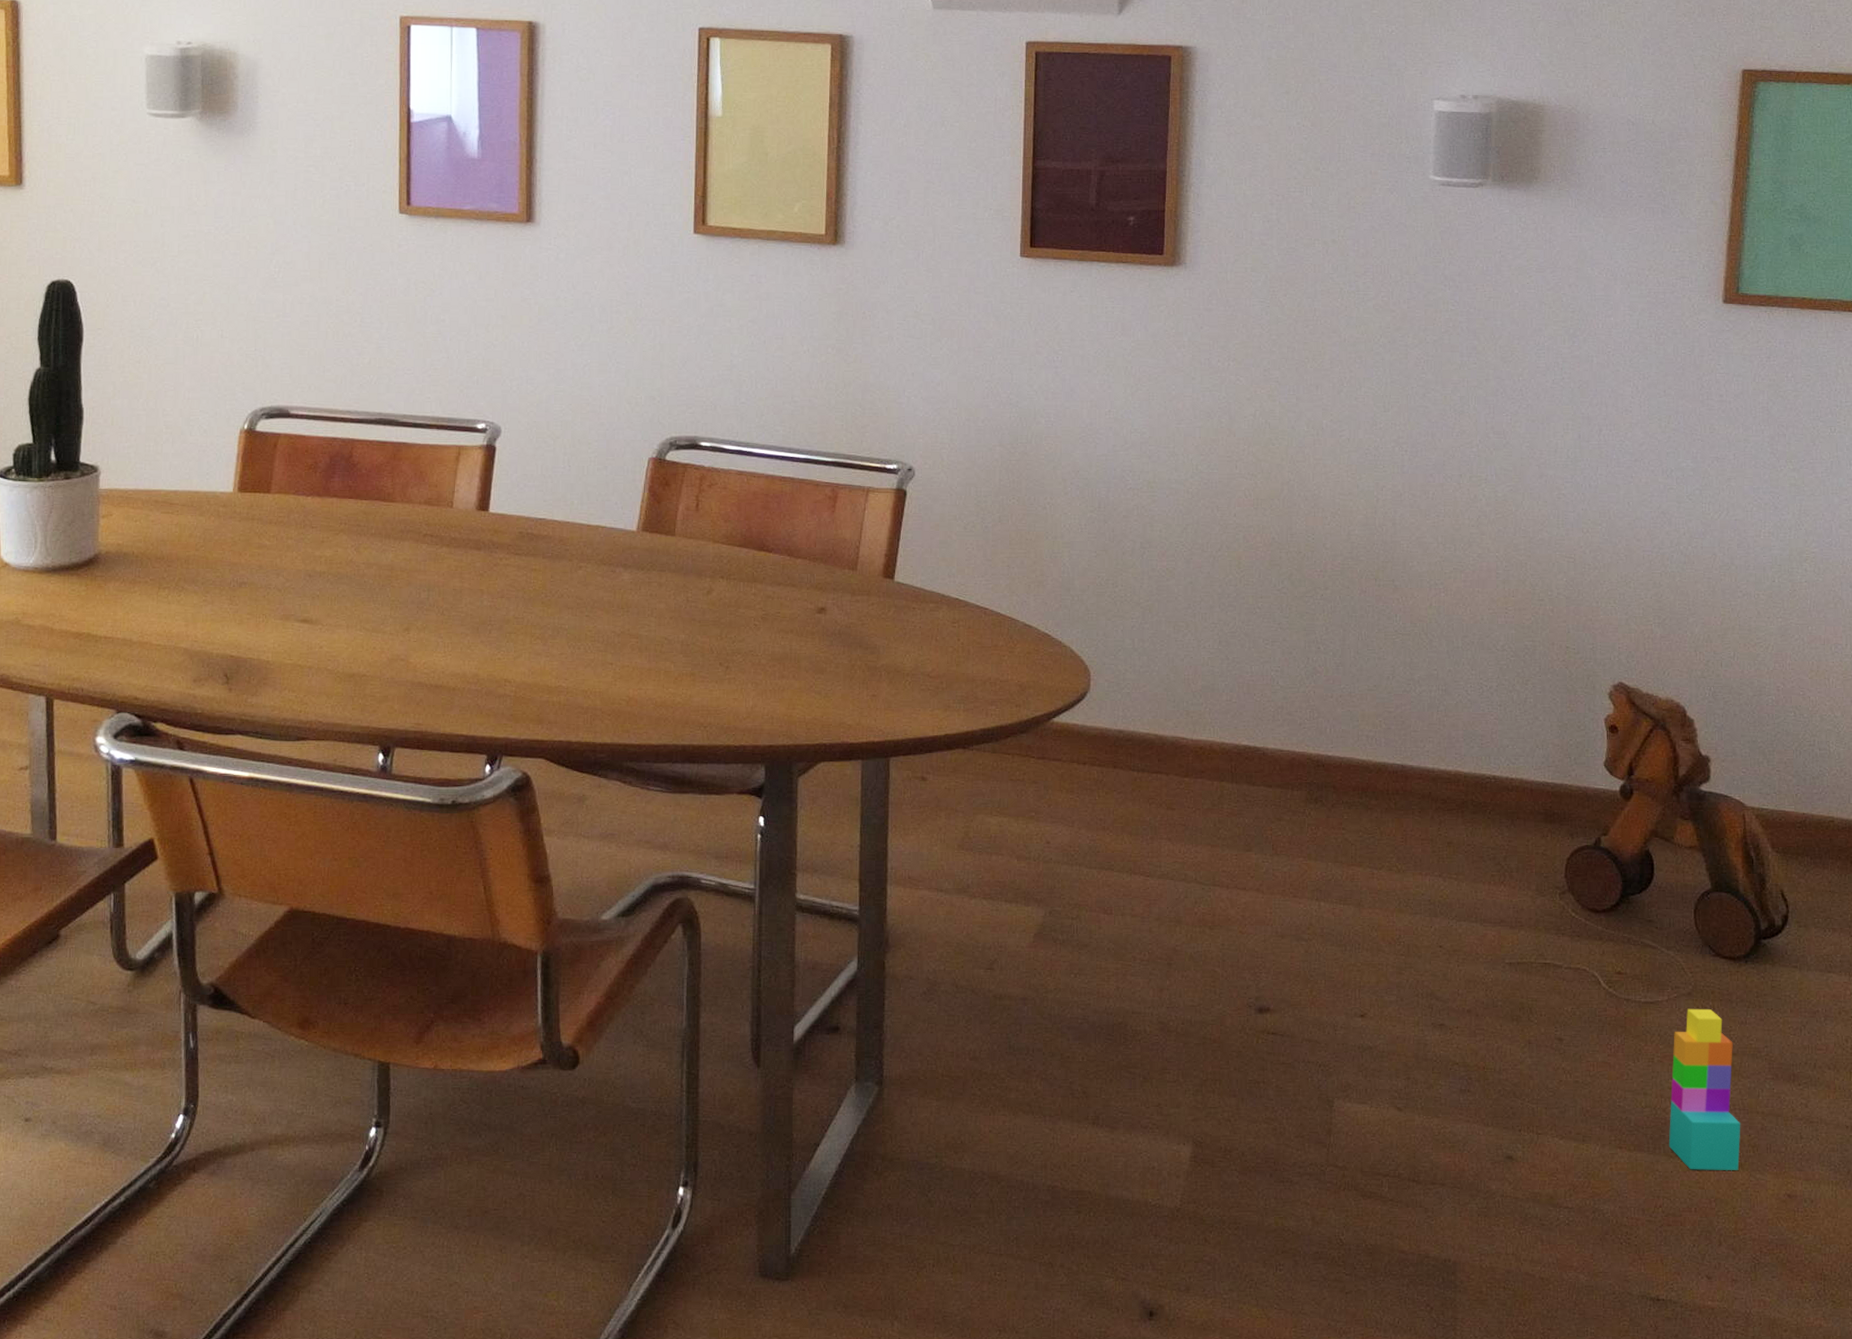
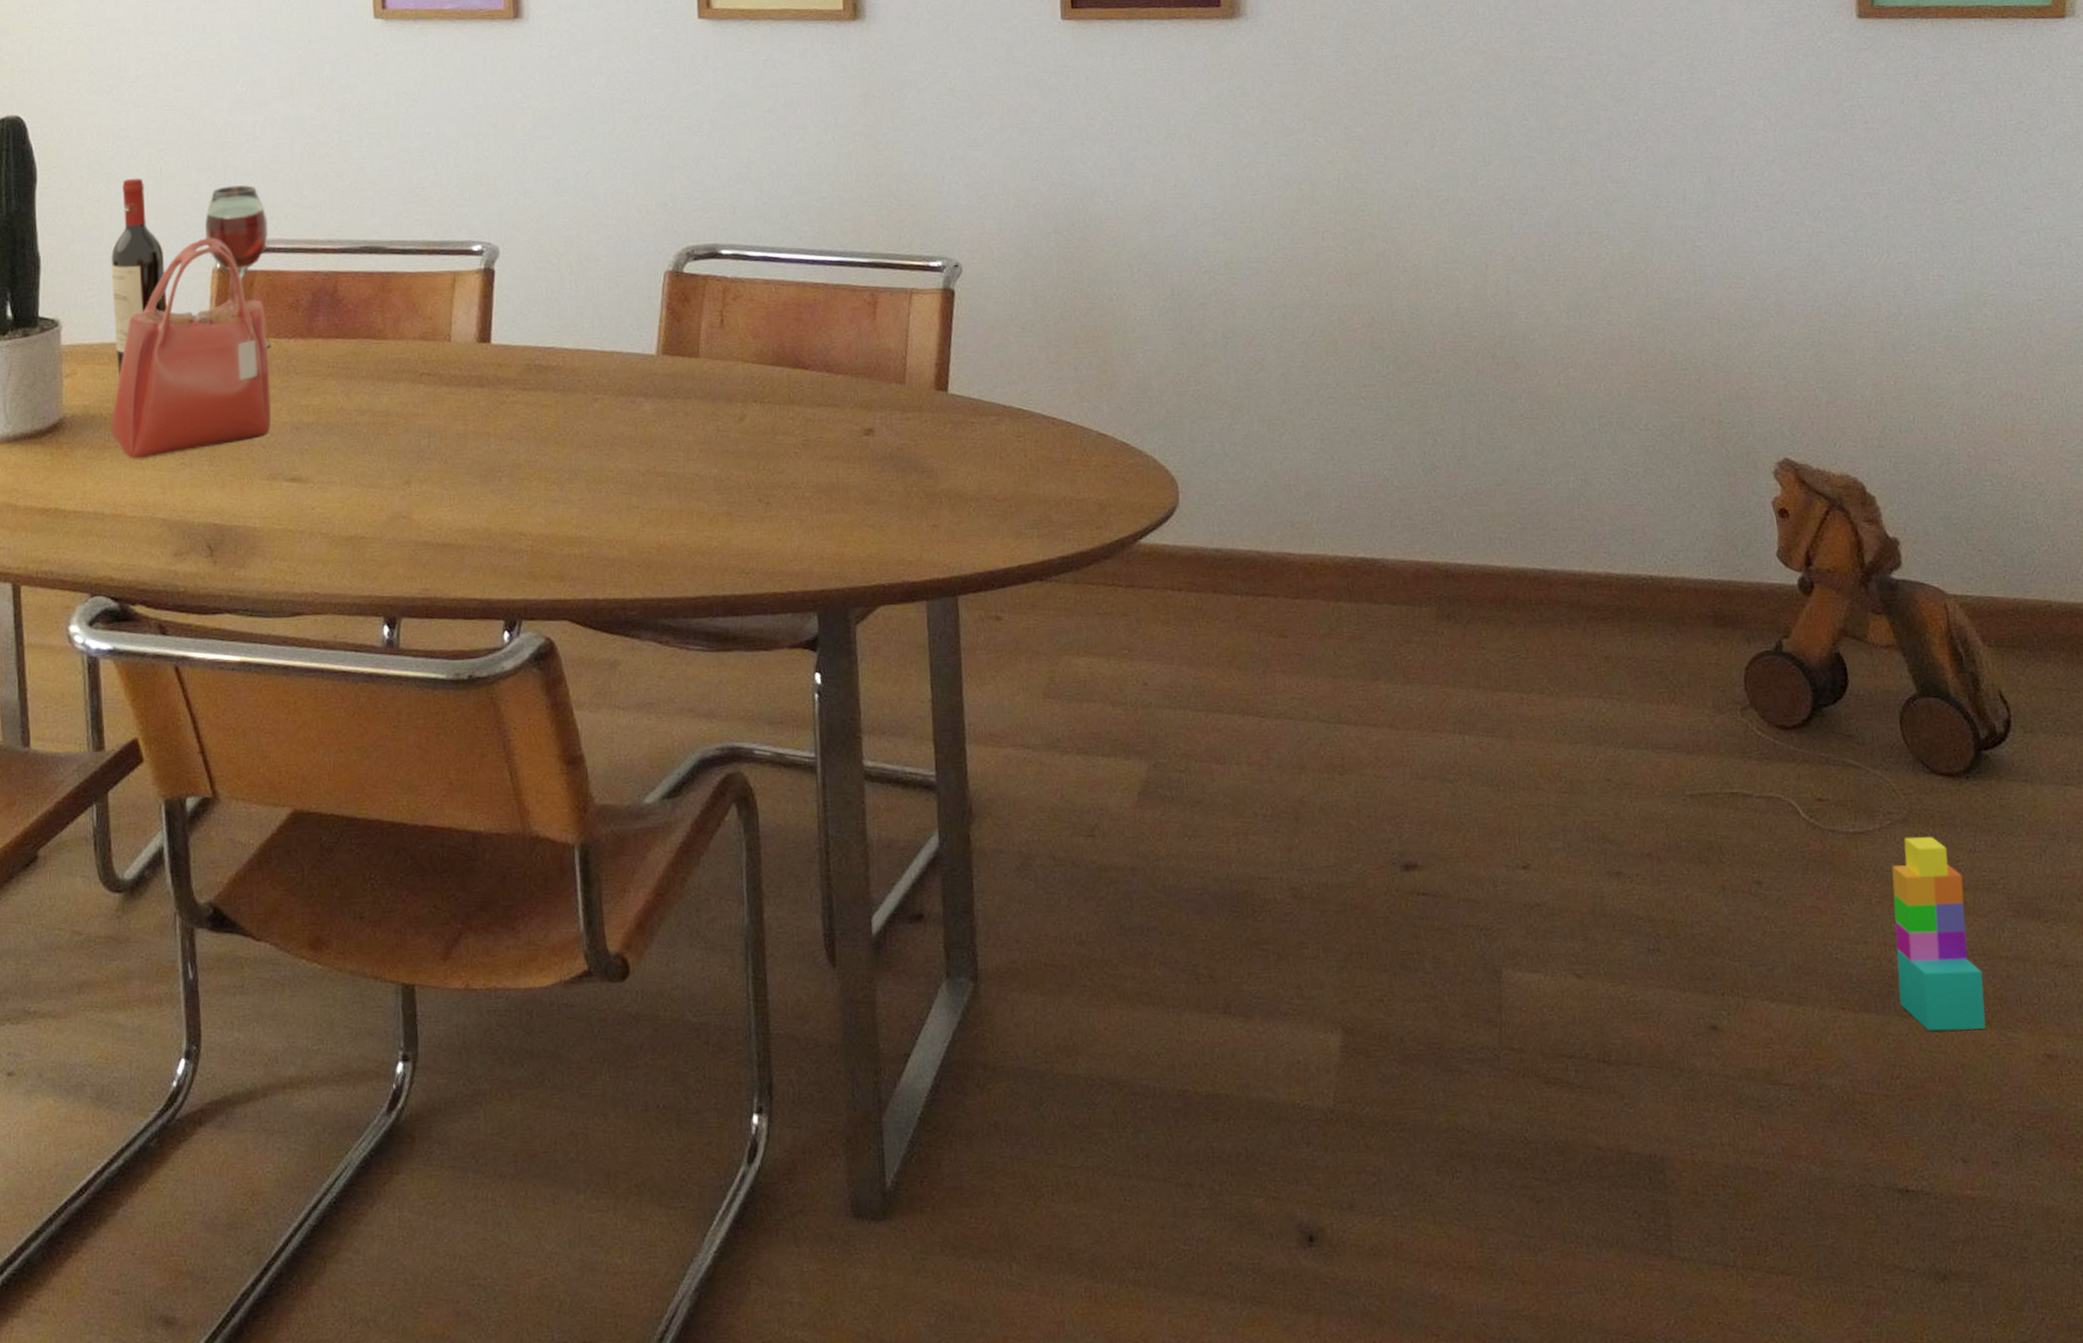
handbag: none [141,401,288,594] -> present [111,238,271,459]
wine bottle: none [148,343,197,520] -> present [111,178,167,377]
wineglass: none [234,355,293,503] -> present [204,184,269,348]

